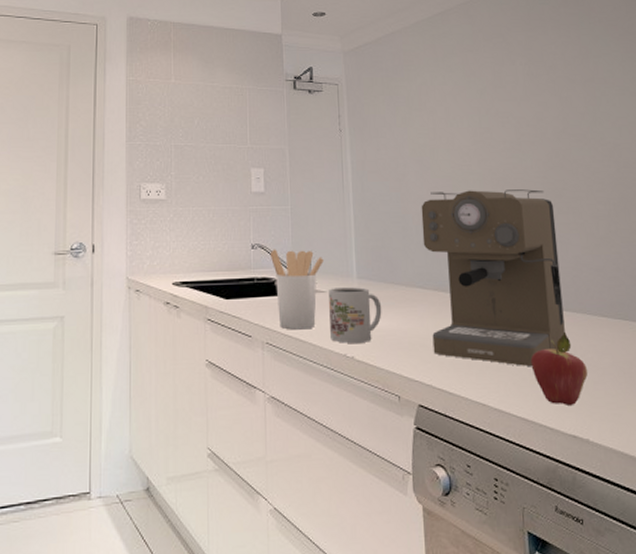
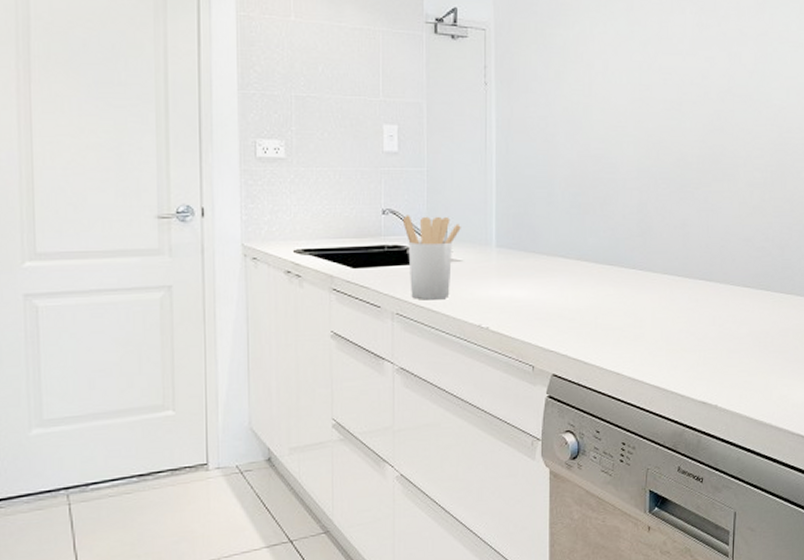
mug: present [329,287,382,343] -> none [465,256,521,314]
coffee maker: present [421,189,565,366] -> none [568,154,709,336]
fruit: present [530,331,588,407] -> none [669,302,725,375]

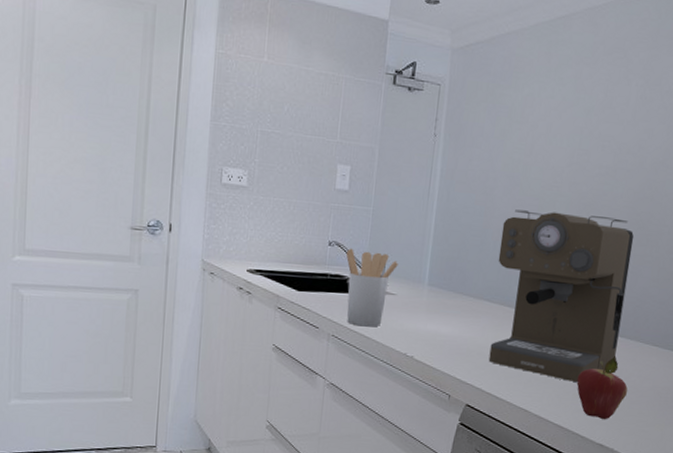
coffee maker: none [568,154,709,336] -> present [488,209,634,382]
fruit: none [669,302,725,375] -> present [576,355,628,420]

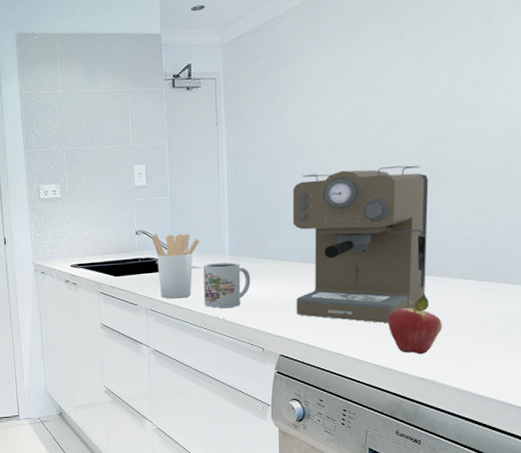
mug: none [394,291,448,345] -> present [204,262,251,308]

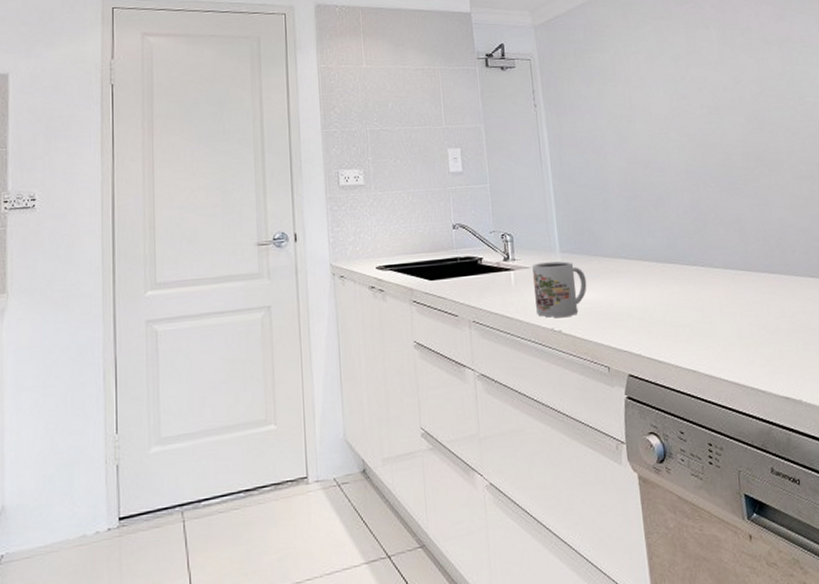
utensil holder: present [151,233,199,299] -> none [471,227,526,307]
coffee maker: present [292,165,429,323] -> none [620,153,773,331]
fruit: present [387,293,443,355] -> none [739,294,798,369]

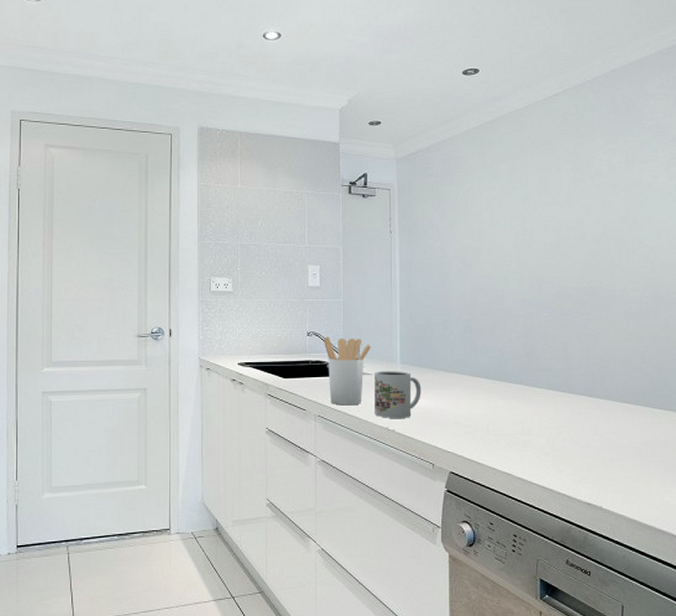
utensil holder: none [471,227,526,307] -> present [323,336,371,406]

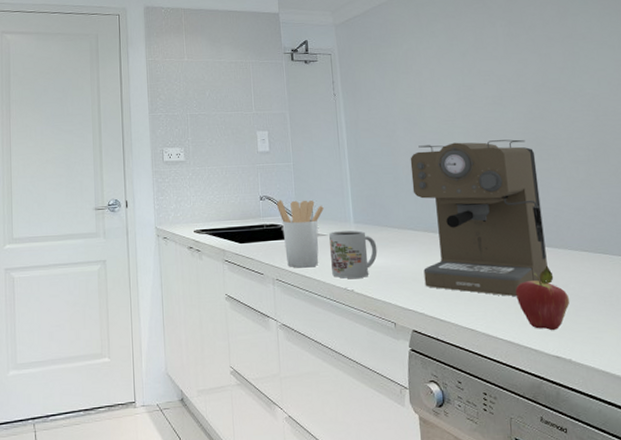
coffee maker: none [462,288,588,443] -> present [410,139,548,296]
fruit: none [554,414,607,479] -> present [515,265,570,331]

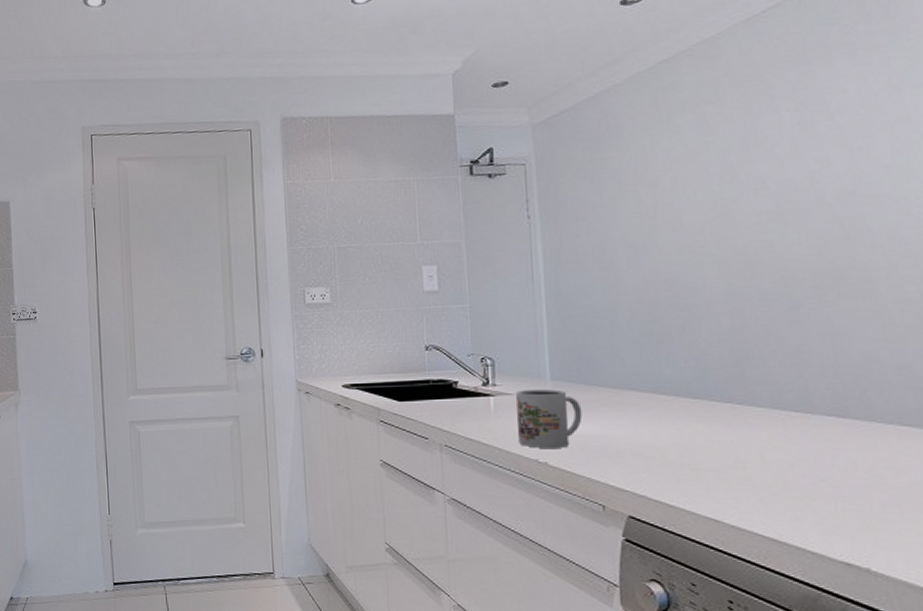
utensil holder: present [276,200,324,268] -> none [446,350,510,433]
coffee maker: present [410,139,548,296] -> none [634,270,841,480]
fruit: present [515,265,570,331] -> none [786,442,875,530]

